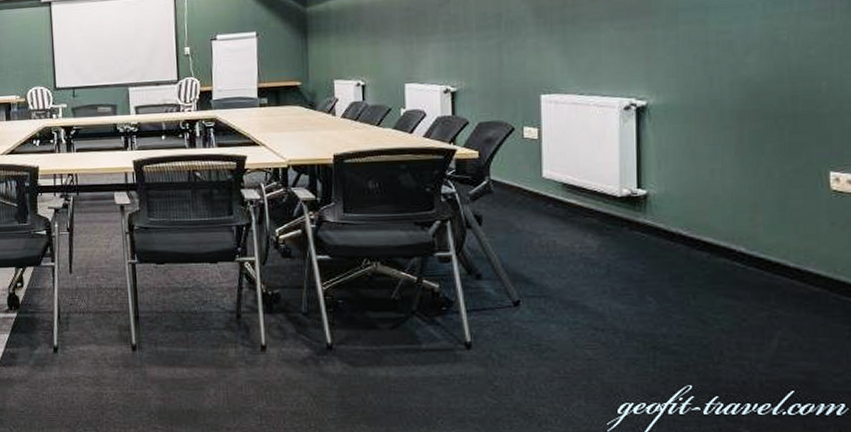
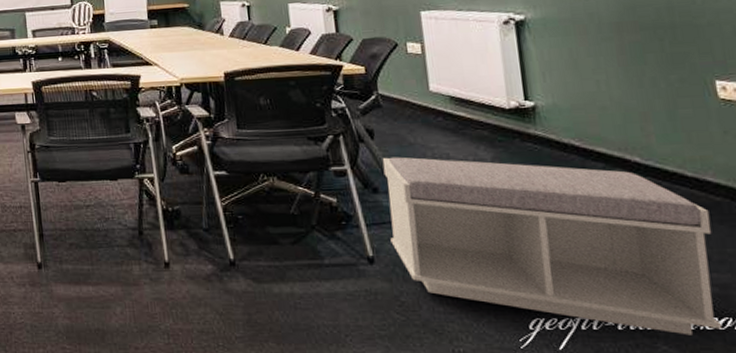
bench: none [488,243,806,420] -> present [382,157,723,335]

